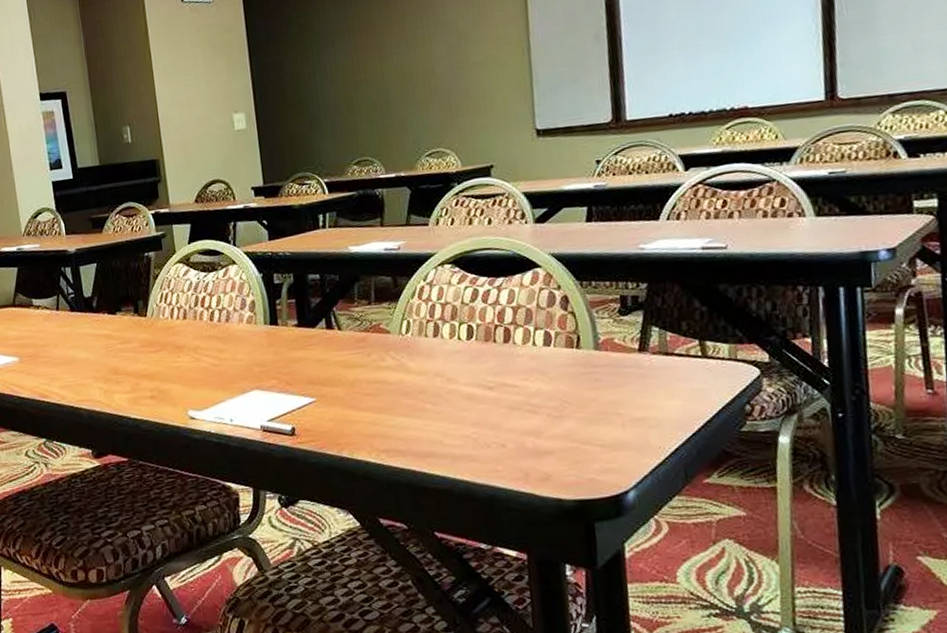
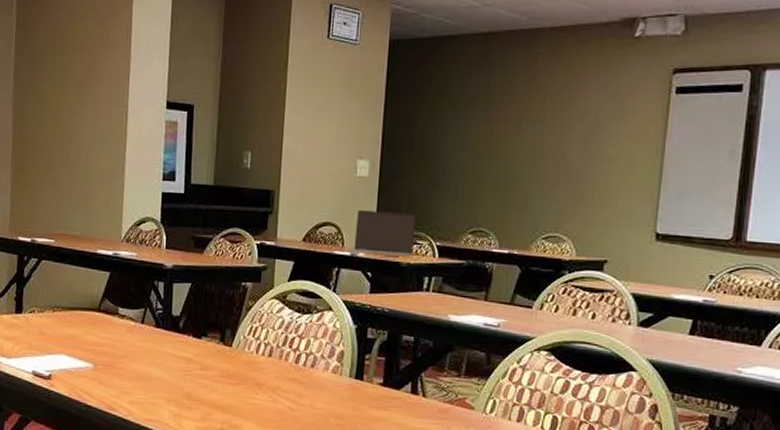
laptop: none [240,156,303,206] -> present [348,210,417,258]

